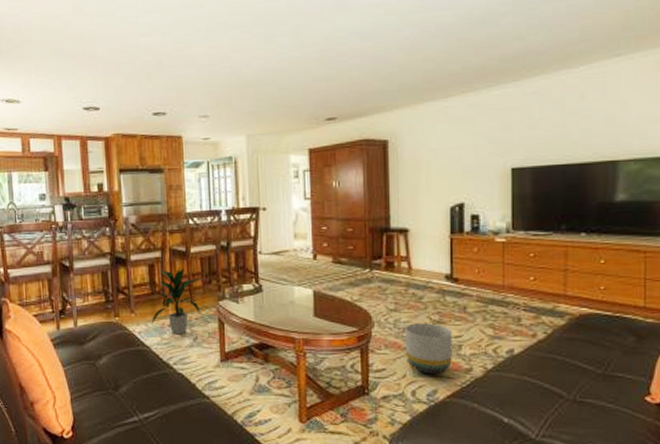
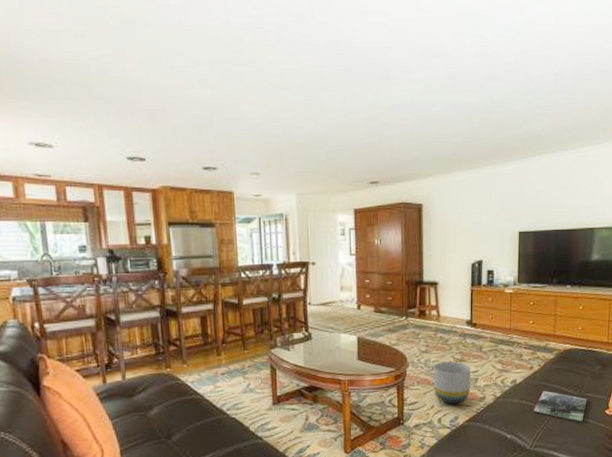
indoor plant: present [151,267,203,335] -> none [204,318,256,382]
magazine: none [538,365,617,409] -> present [533,390,587,422]

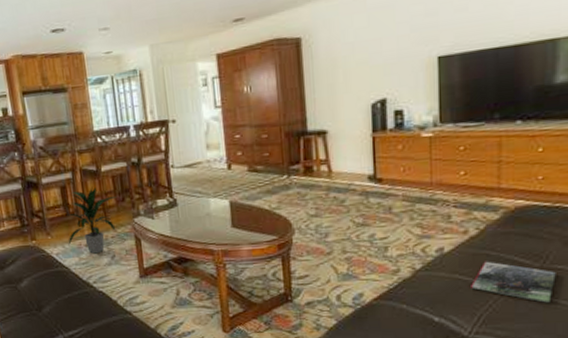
indoor plant: none [204,318,256,382] -> present [68,186,116,254]
planter: present [433,361,470,404] -> none [327,226,378,278]

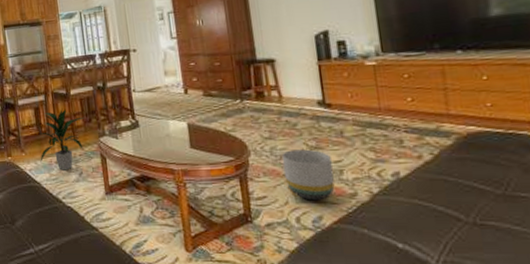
planter: none [327,226,378,278] -> present [281,149,335,201]
magazine: present [471,261,556,303] -> none [432,186,521,232]

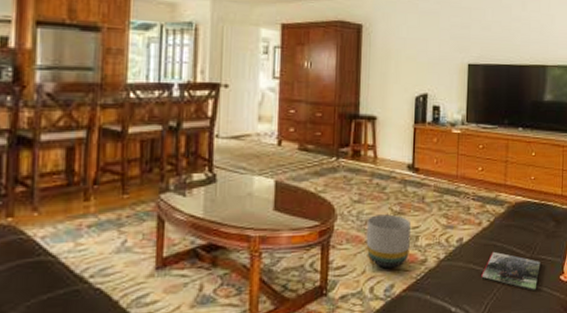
indoor plant: present [40,108,84,171] -> none [62,150,142,238]
magazine: none [432,186,521,232] -> present [481,251,541,290]

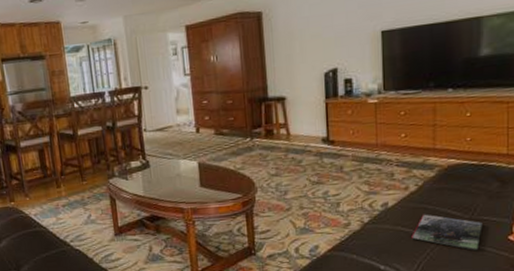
planter: present [366,214,411,269] -> none [286,184,331,232]

